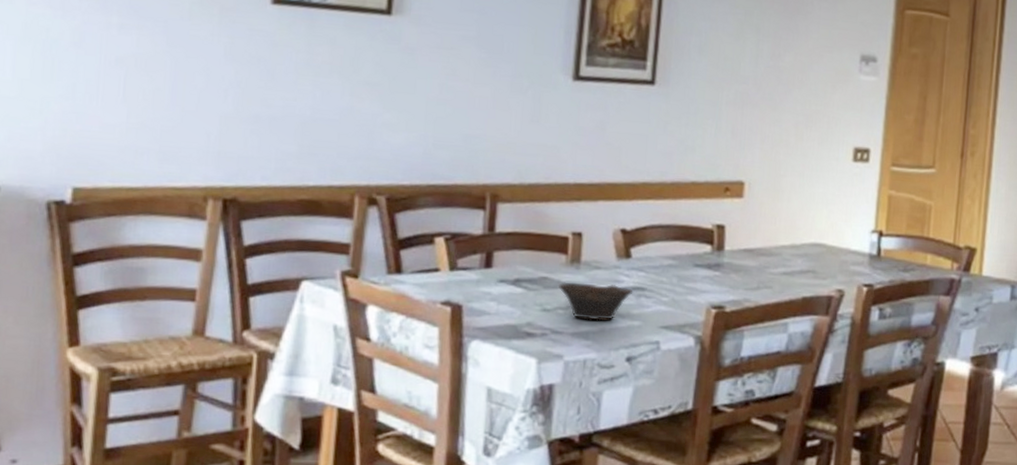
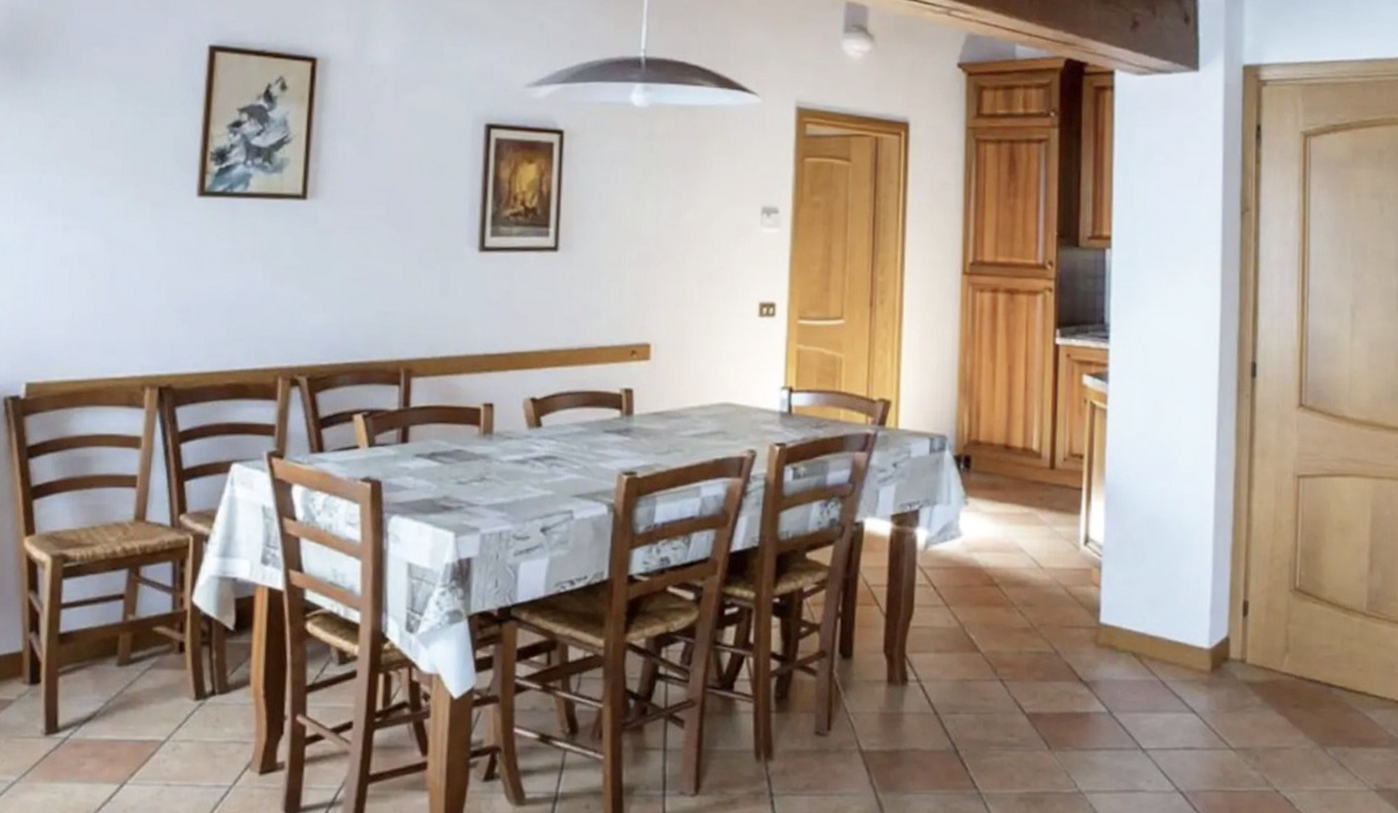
bowl: present [559,282,633,321] -> none [473,454,545,492]

